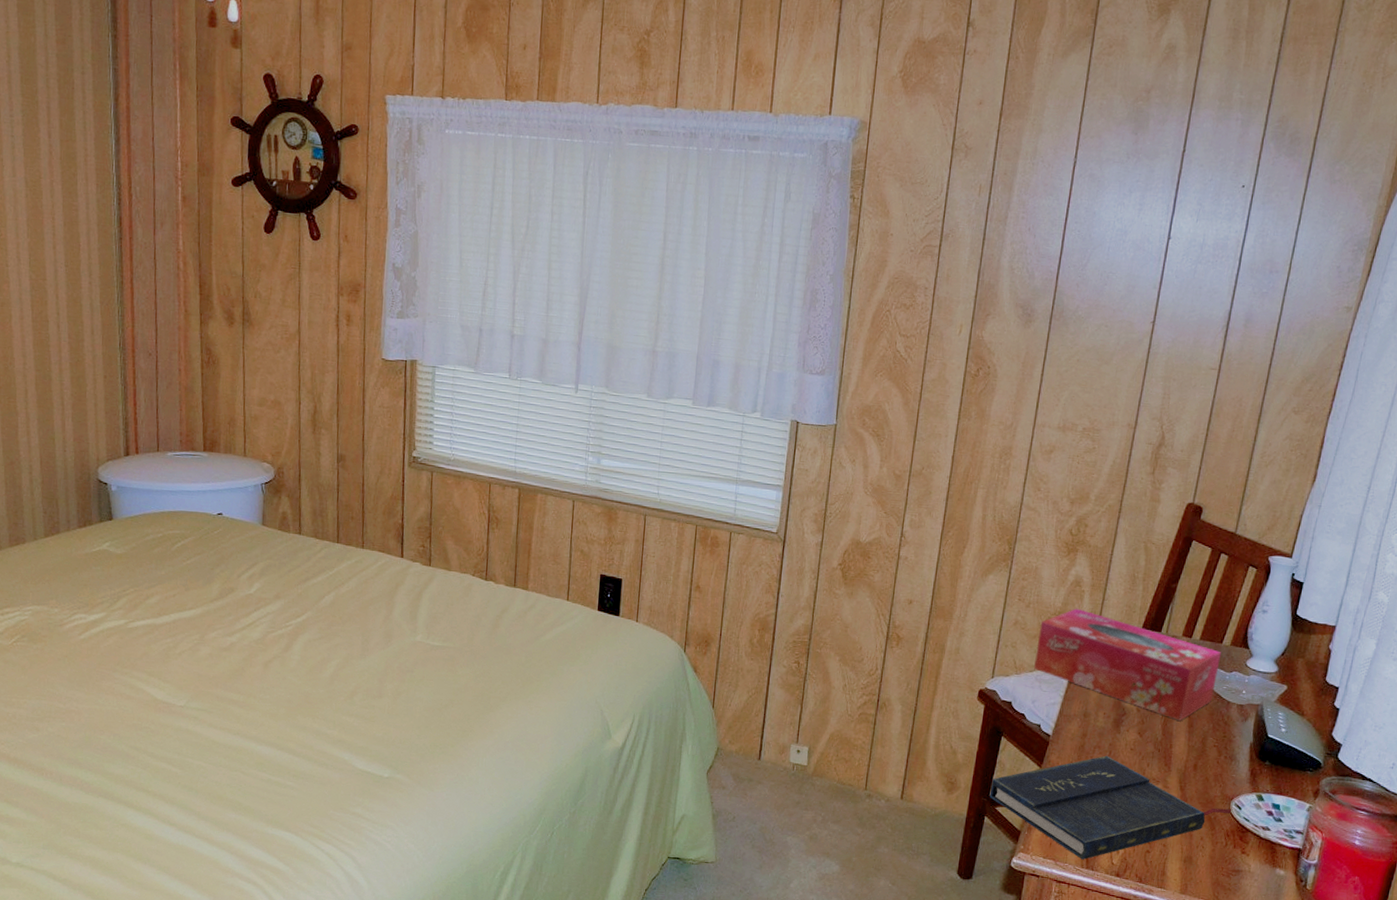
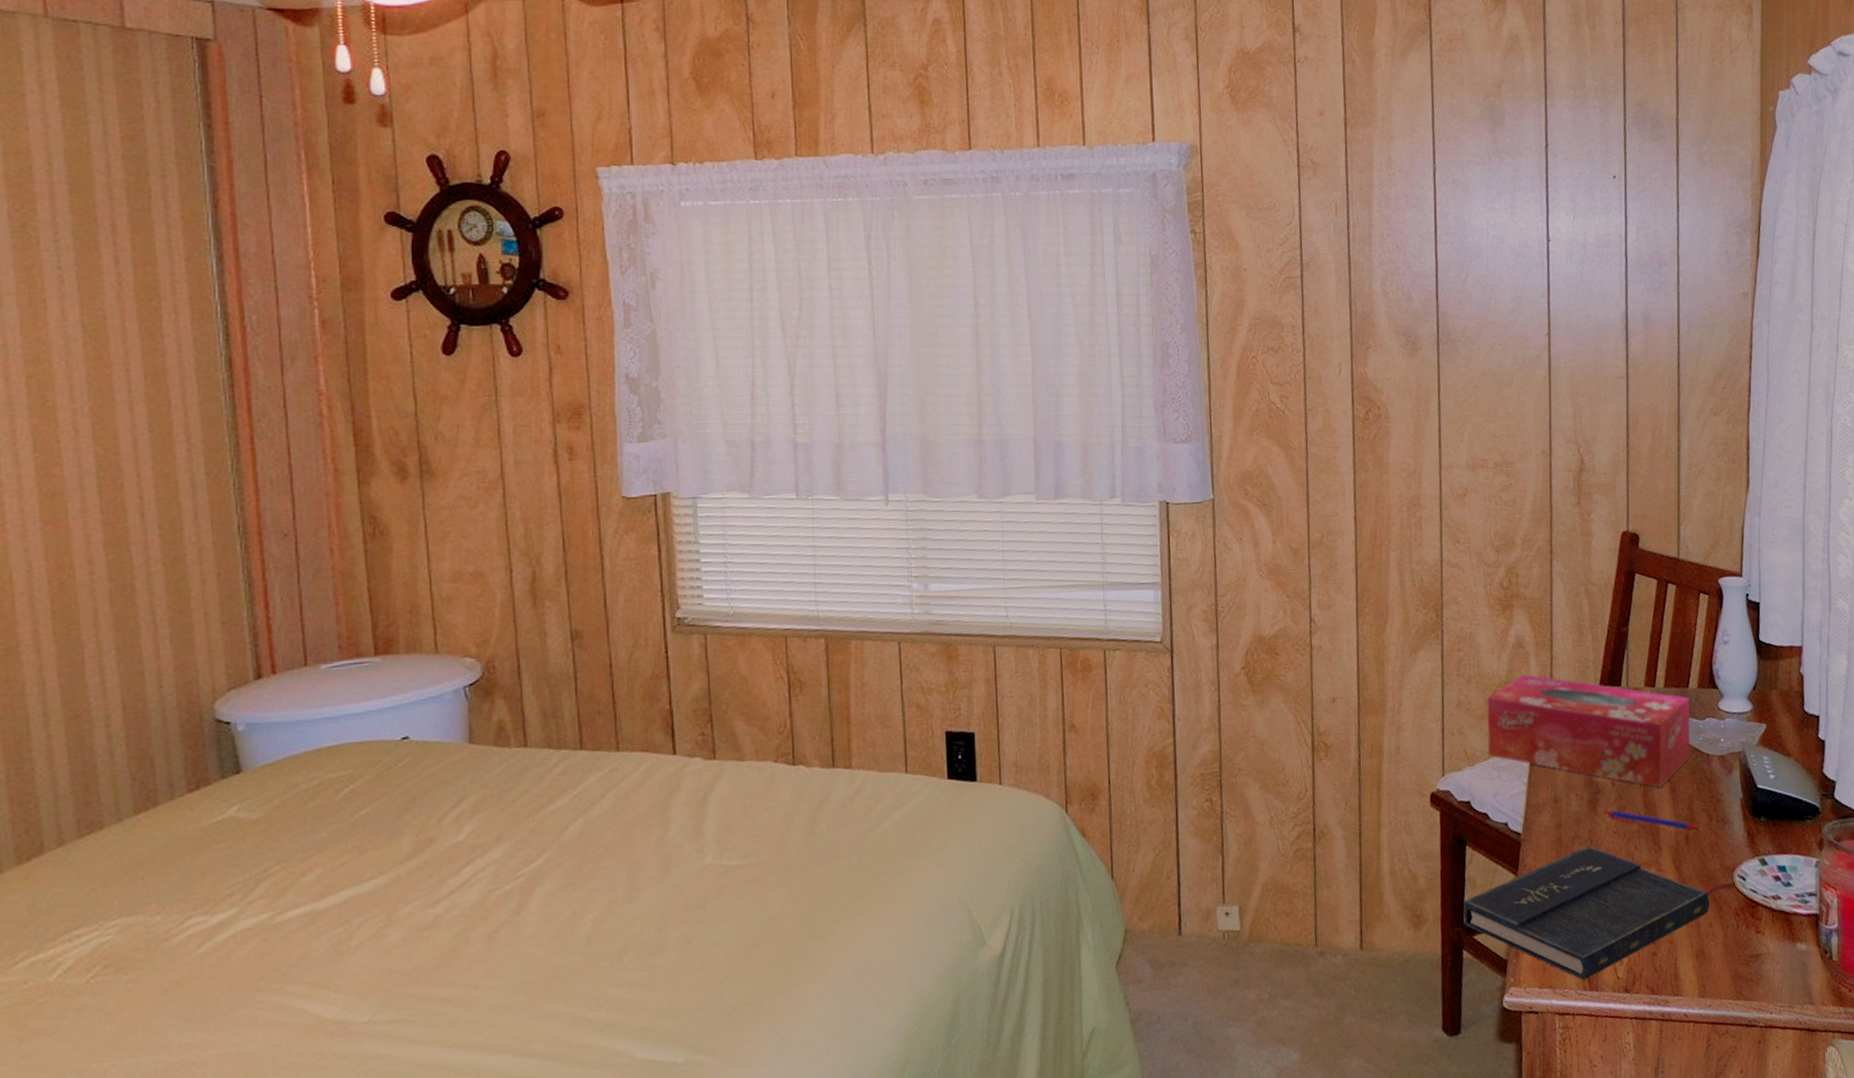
pen: none [1125,730,1211,762] -> present [1603,809,1702,831]

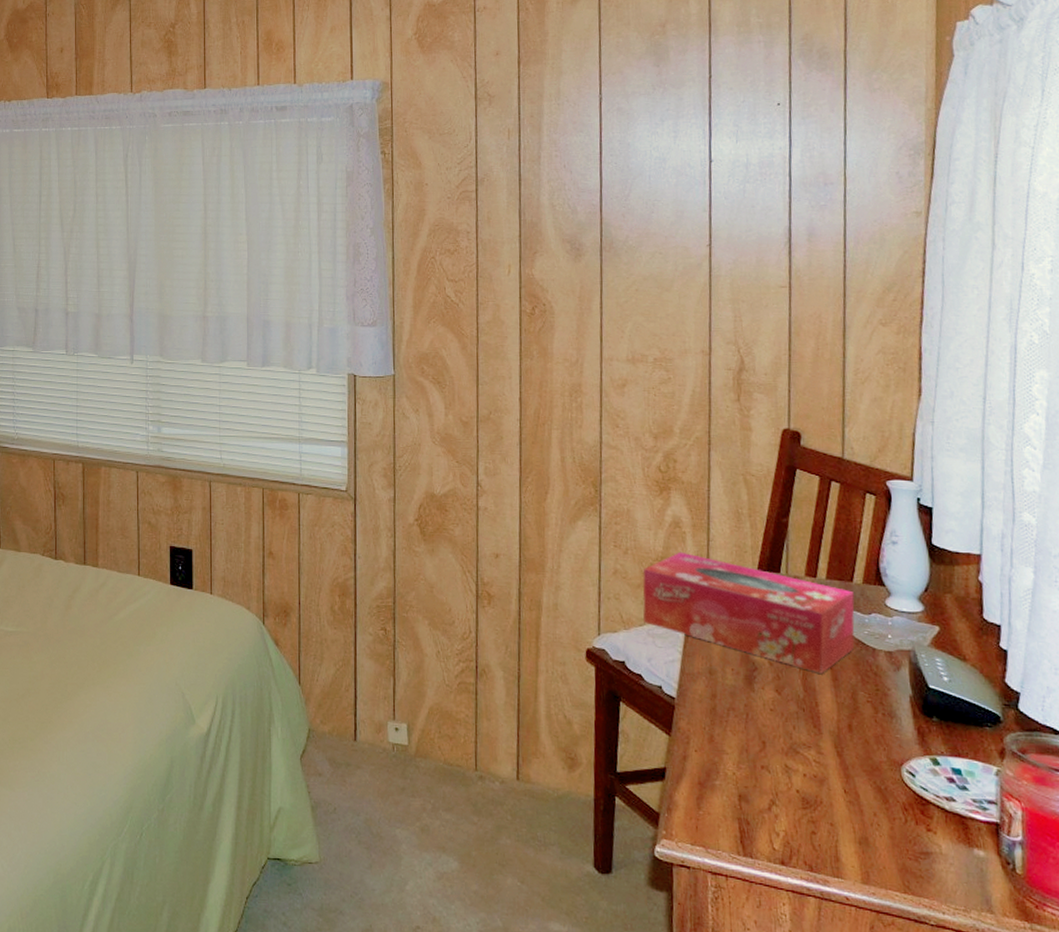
book: present [1463,845,1736,980] -> none [616,718,905,845]
pen: present [1603,809,1702,831] -> none [760,688,867,721]

